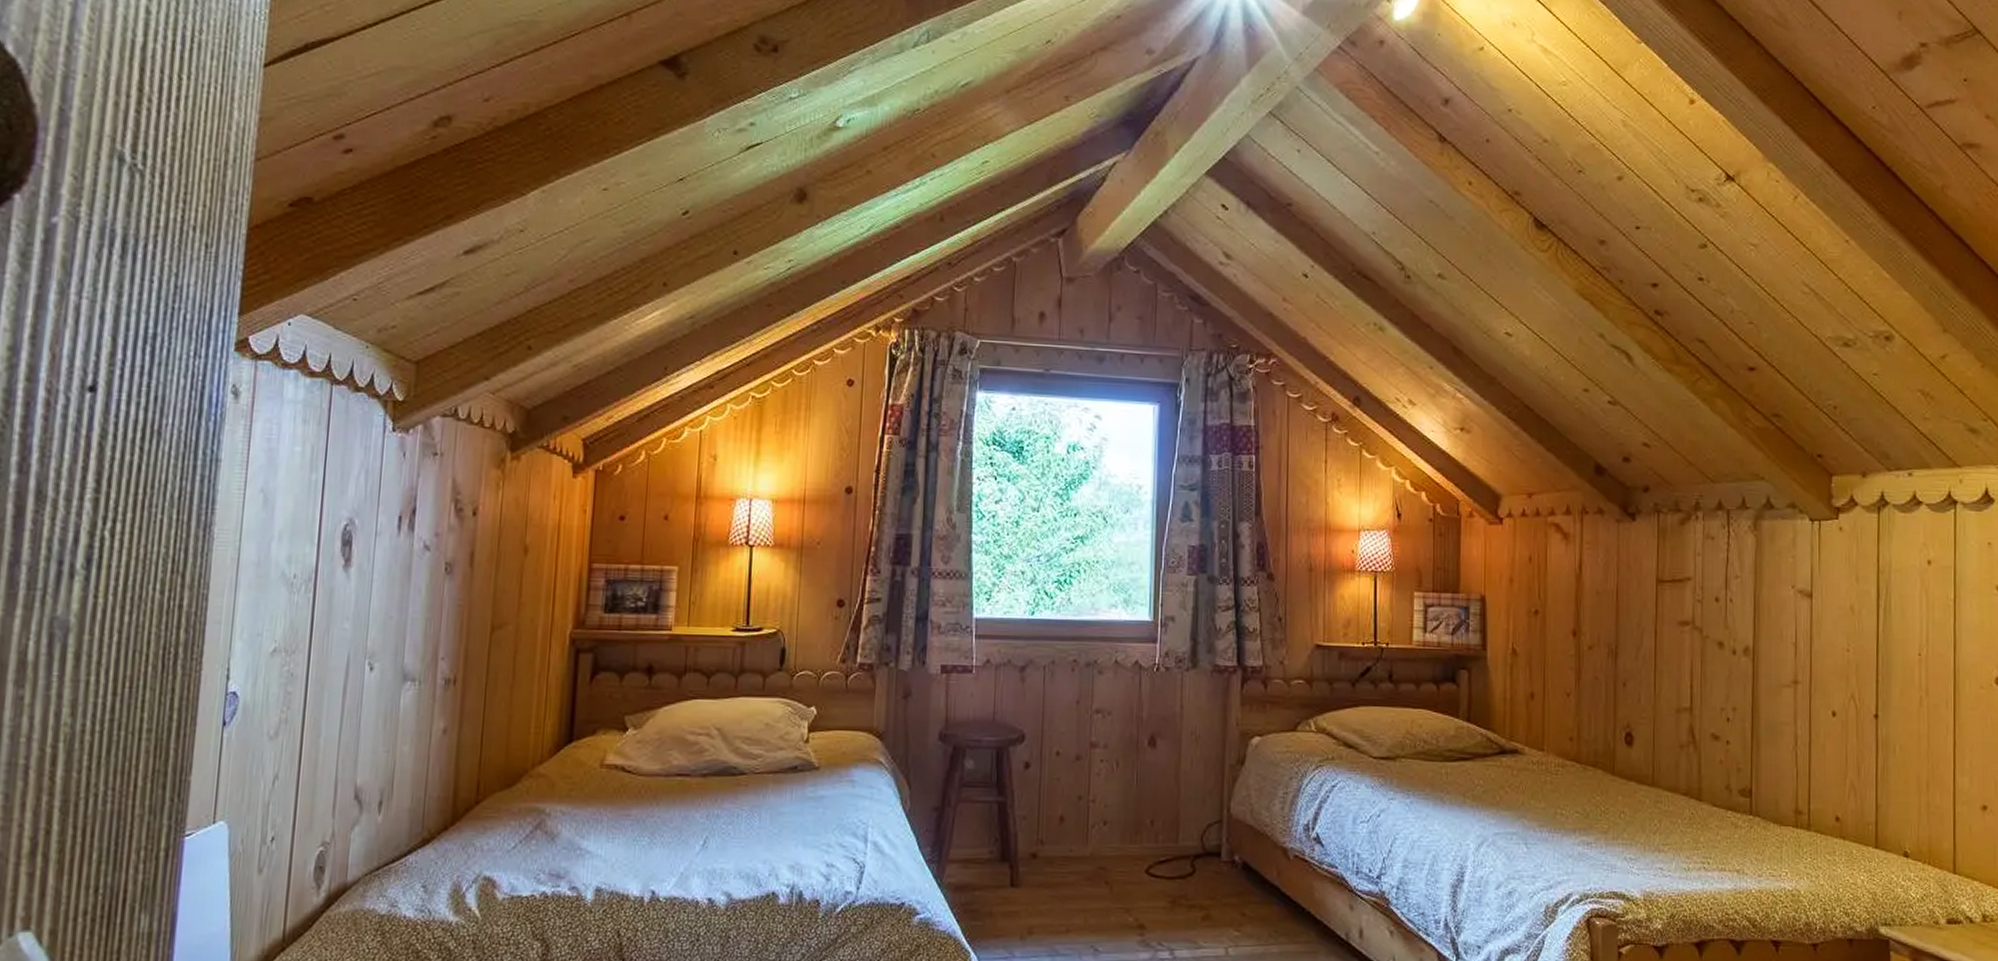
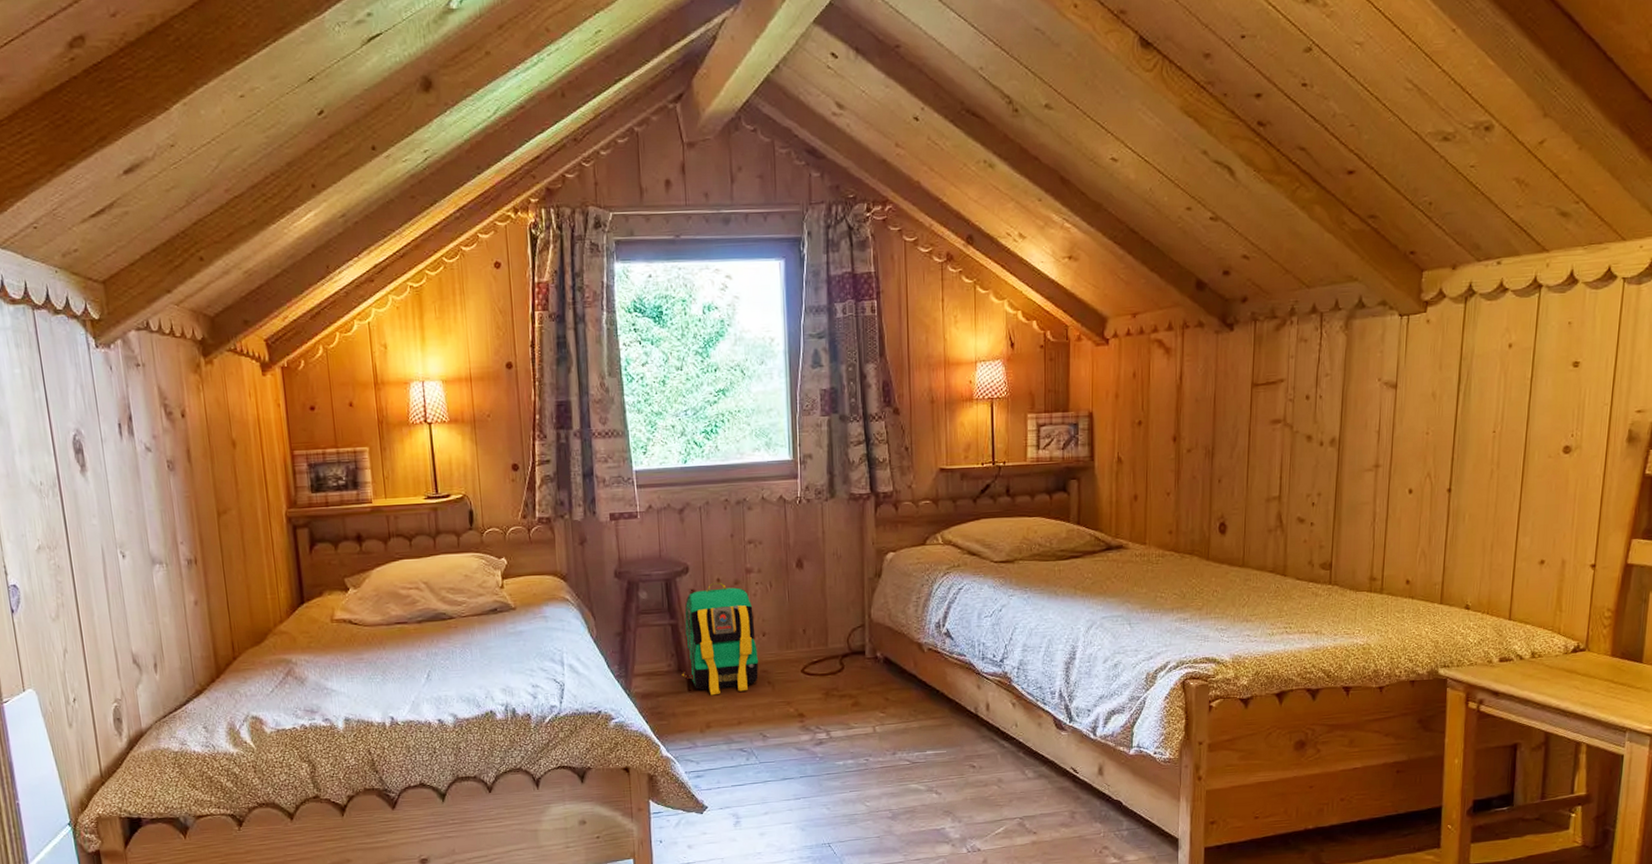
backpack: none [1005,755,1097,894] -> present [682,582,759,696]

